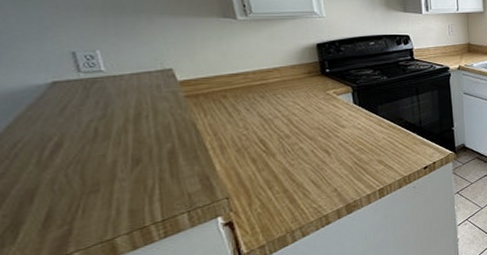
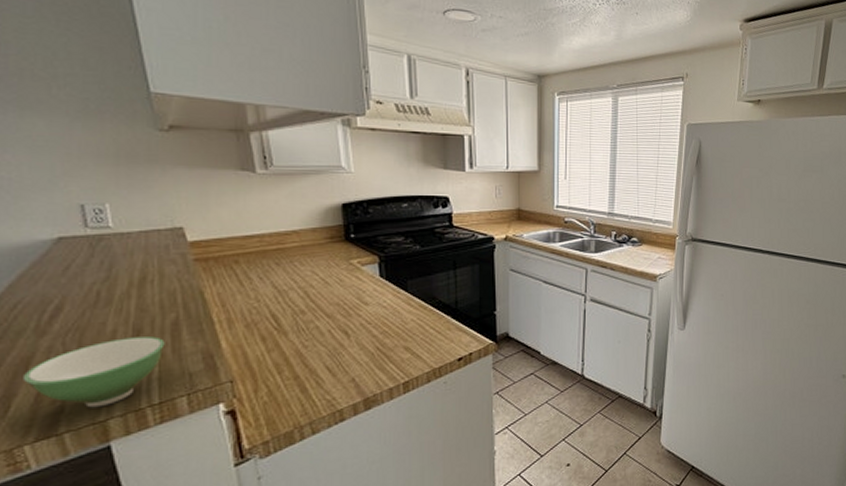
bowl: none [29,164,163,229] -> present [24,336,165,408]

